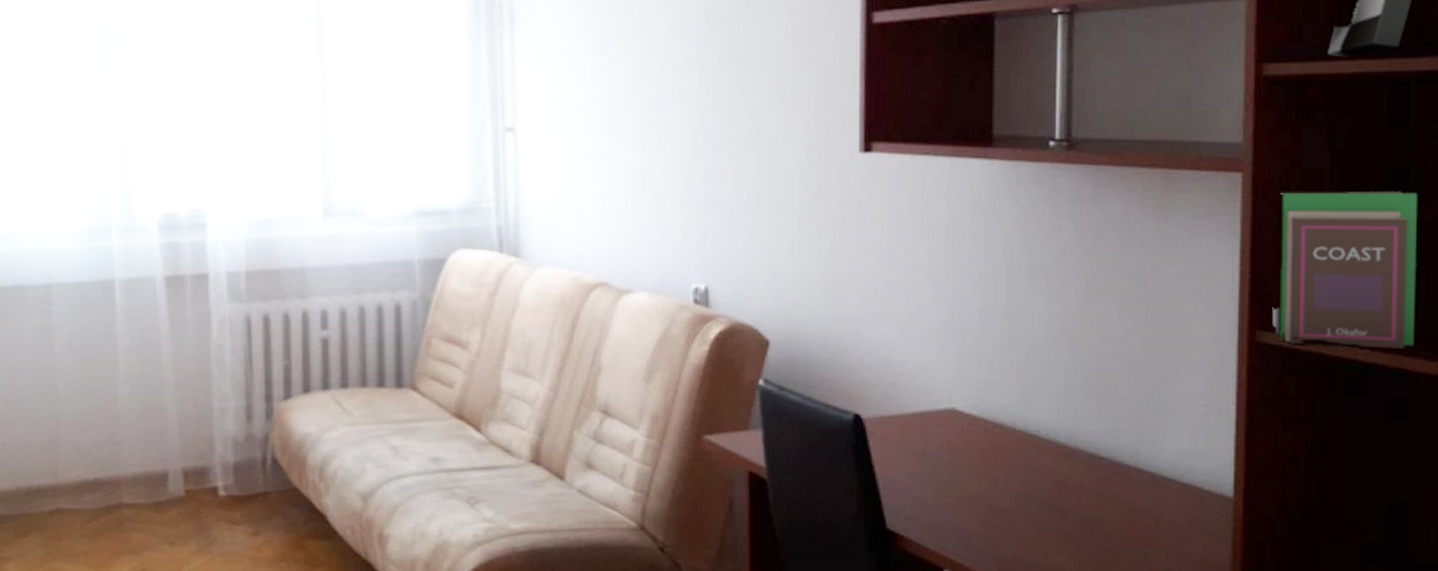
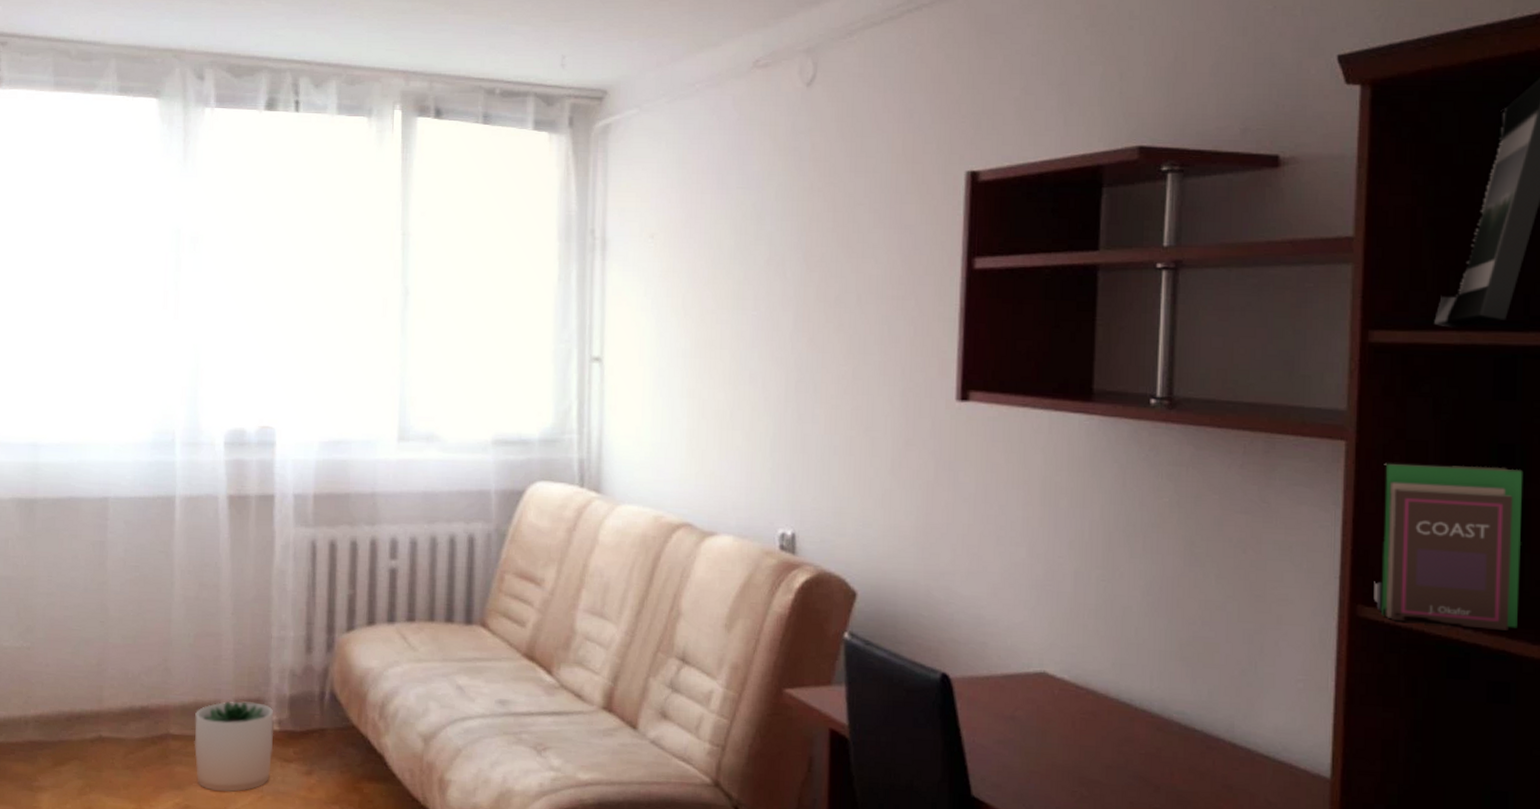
planter: none [146,470,221,555] -> present [194,701,274,793]

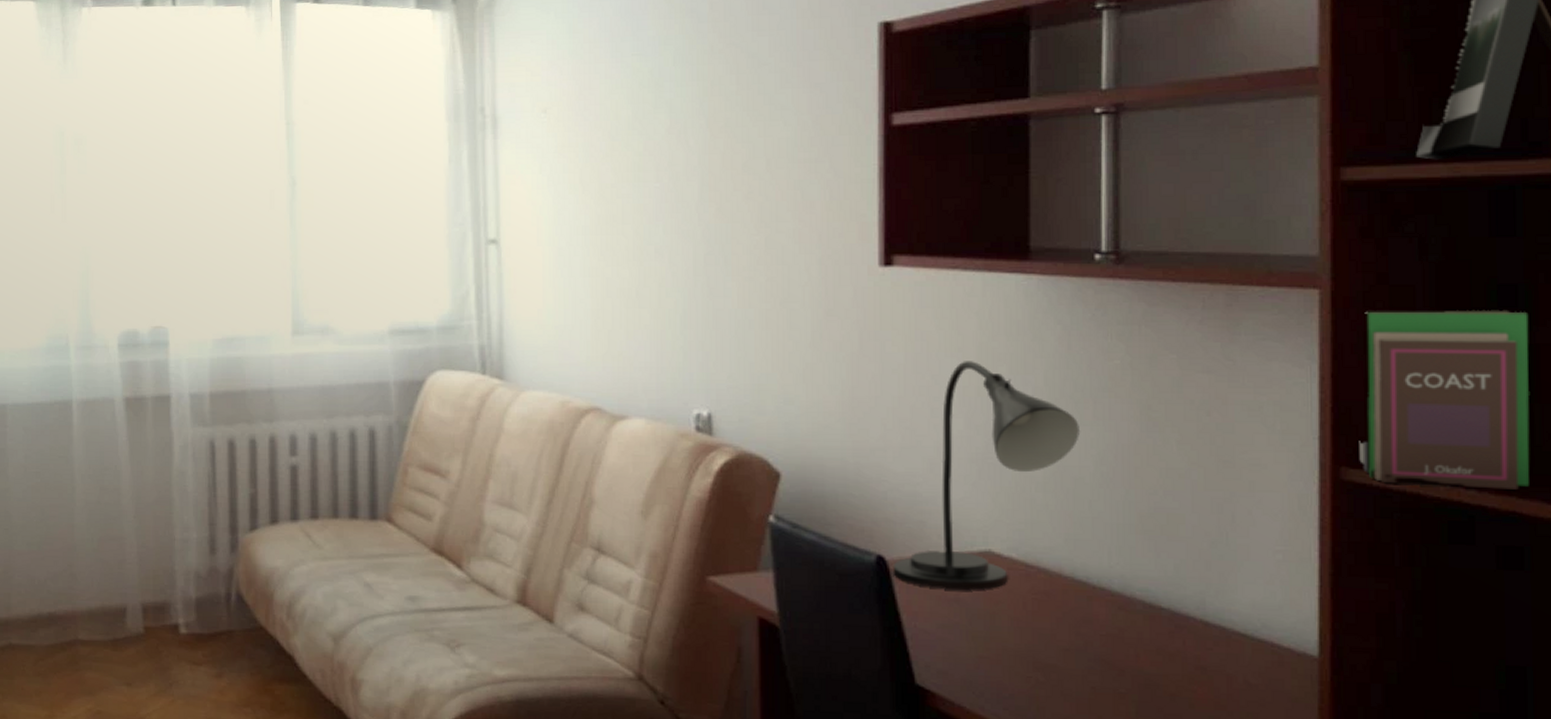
planter: present [194,701,274,793] -> none [103,605,182,697]
desk lamp: none [955,493,1131,709] -> present [893,361,1081,590]

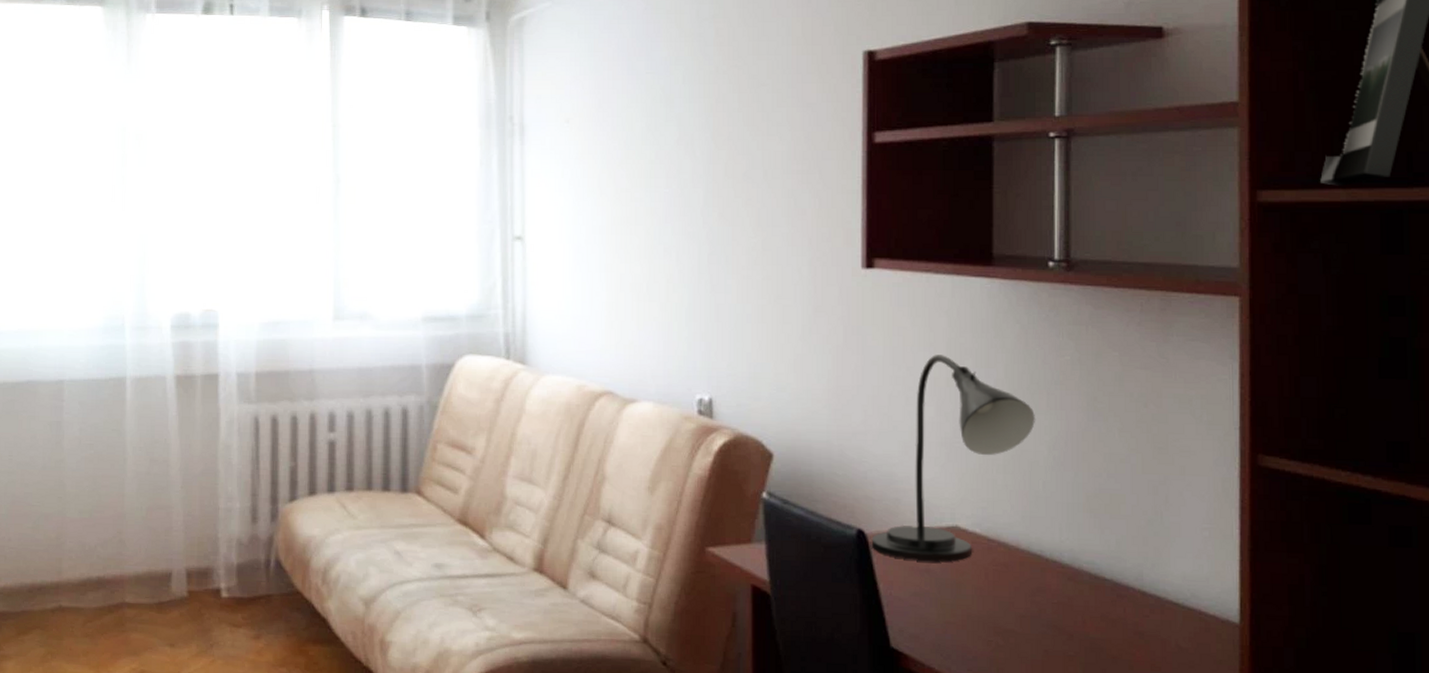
books: present [1359,311,1530,490] -> none [1273,317,1417,476]

